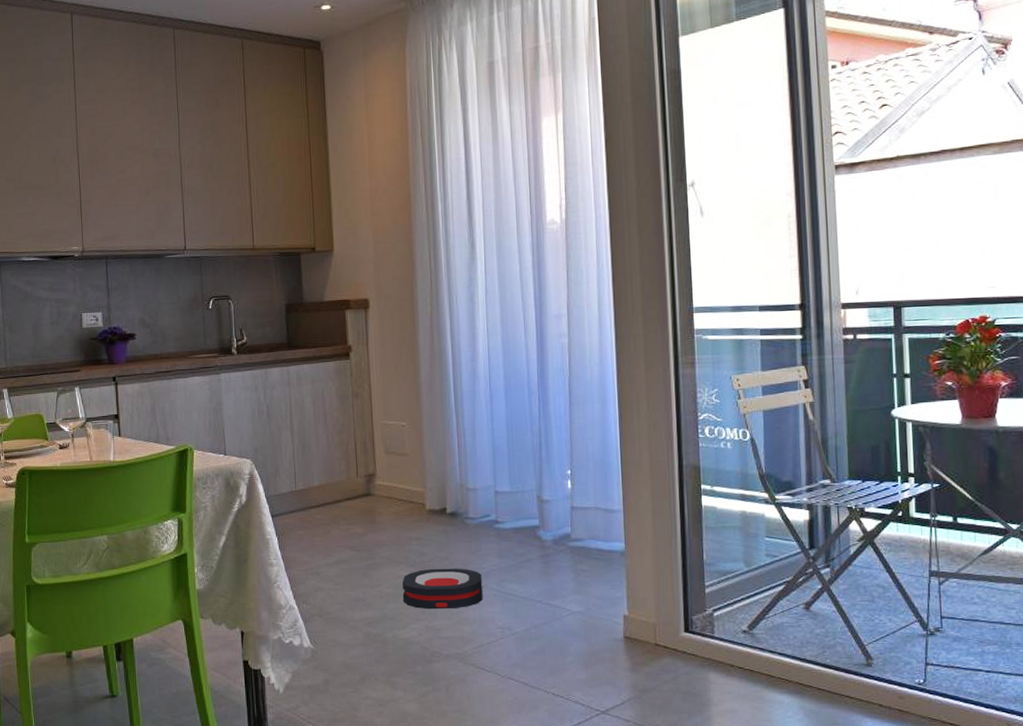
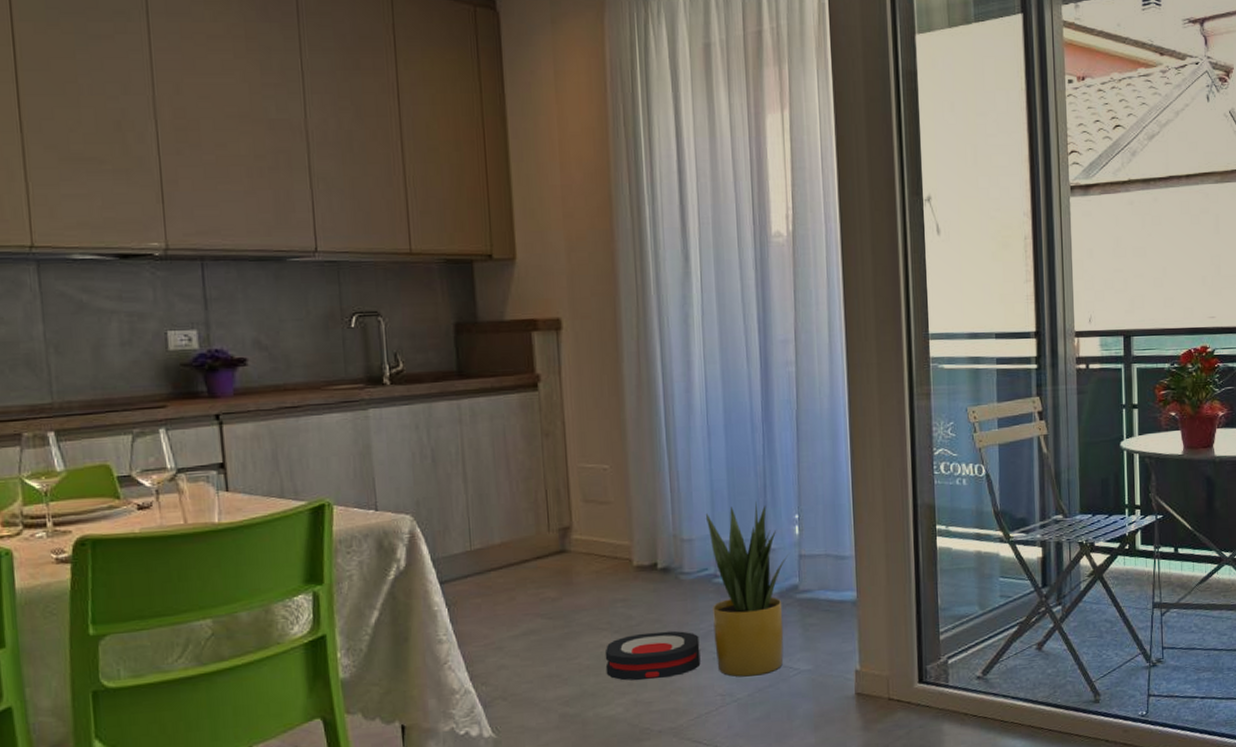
planter: none [487,457,562,613] -> present [705,501,789,677]

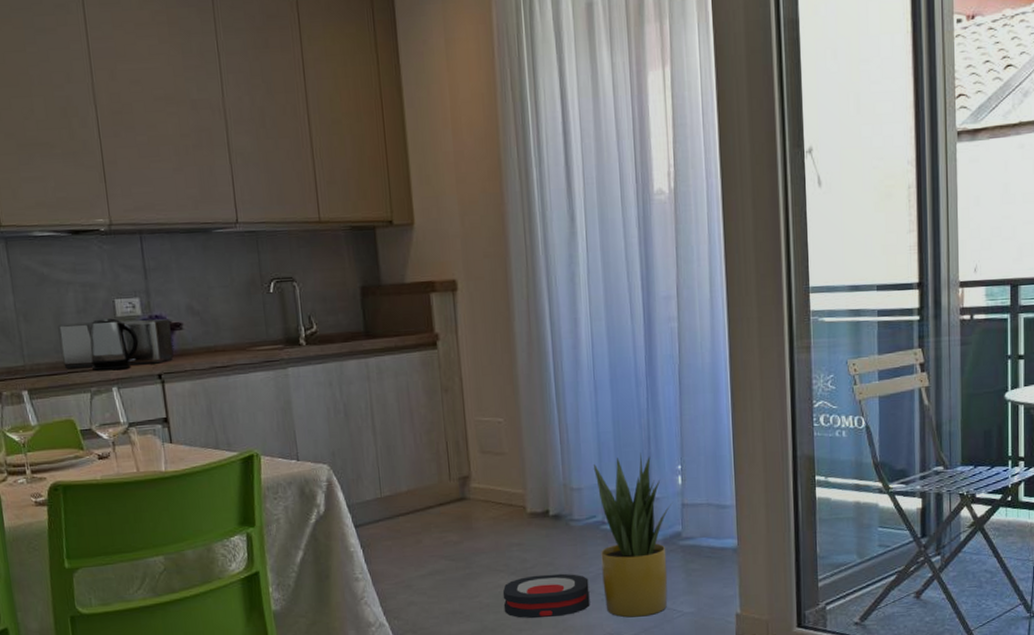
toaster: none [96,353,235,408] -> present [58,319,174,369]
kettle: none [130,352,194,411] -> present [86,318,139,372]

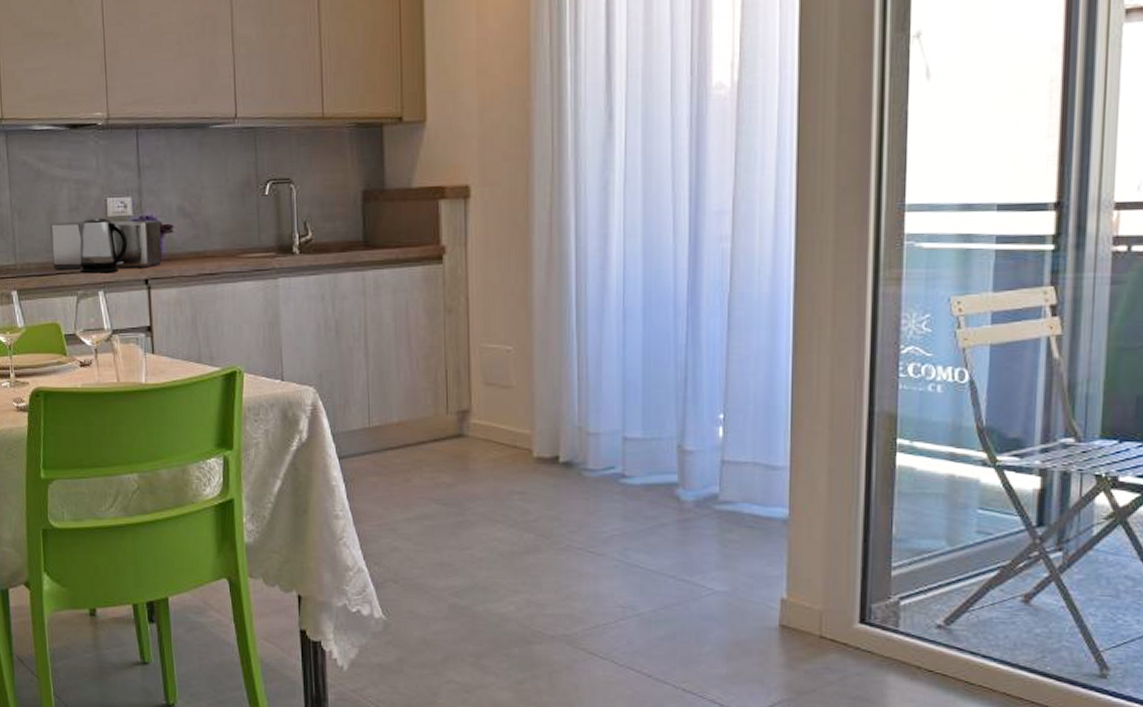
robot vacuum: present [502,573,590,619] -> none [498,530,601,581]
planter: present [593,452,673,618] -> none [615,396,710,591]

